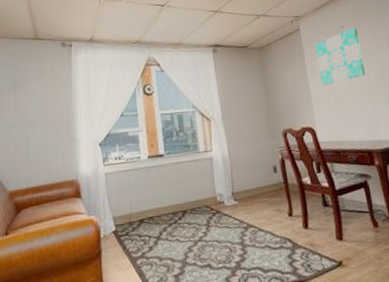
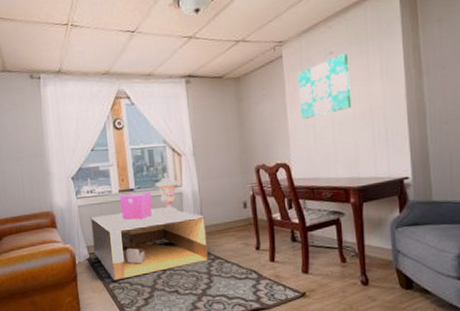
storage bench: none [118,173,241,256] -> present [91,208,208,281]
storage bin: none [148,158,183,189] -> present [119,192,153,221]
decorative urn: none [184,138,209,180] -> present [154,173,179,214]

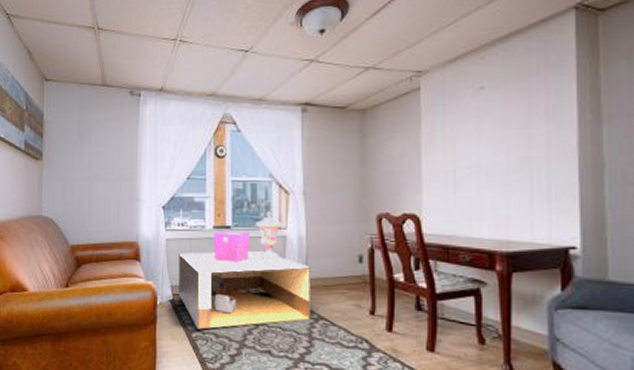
wall art: present [297,53,351,119] -> none [437,90,504,164]

